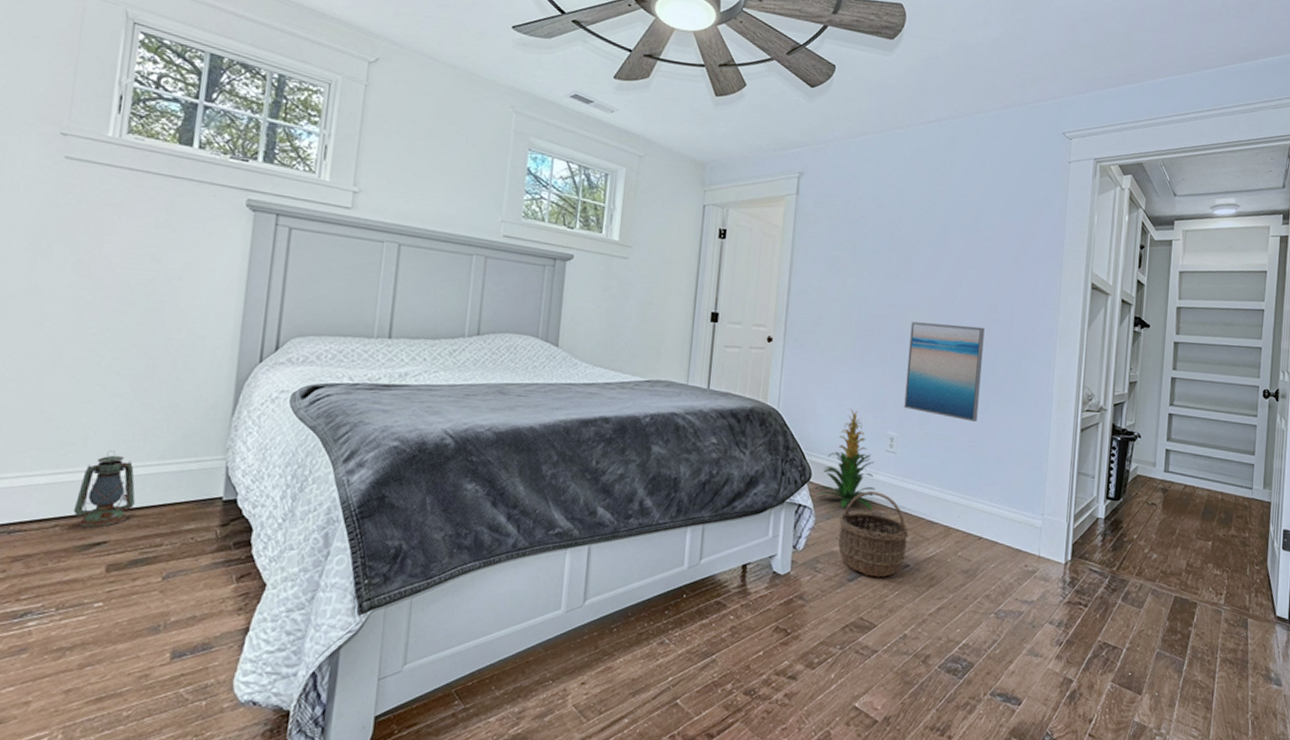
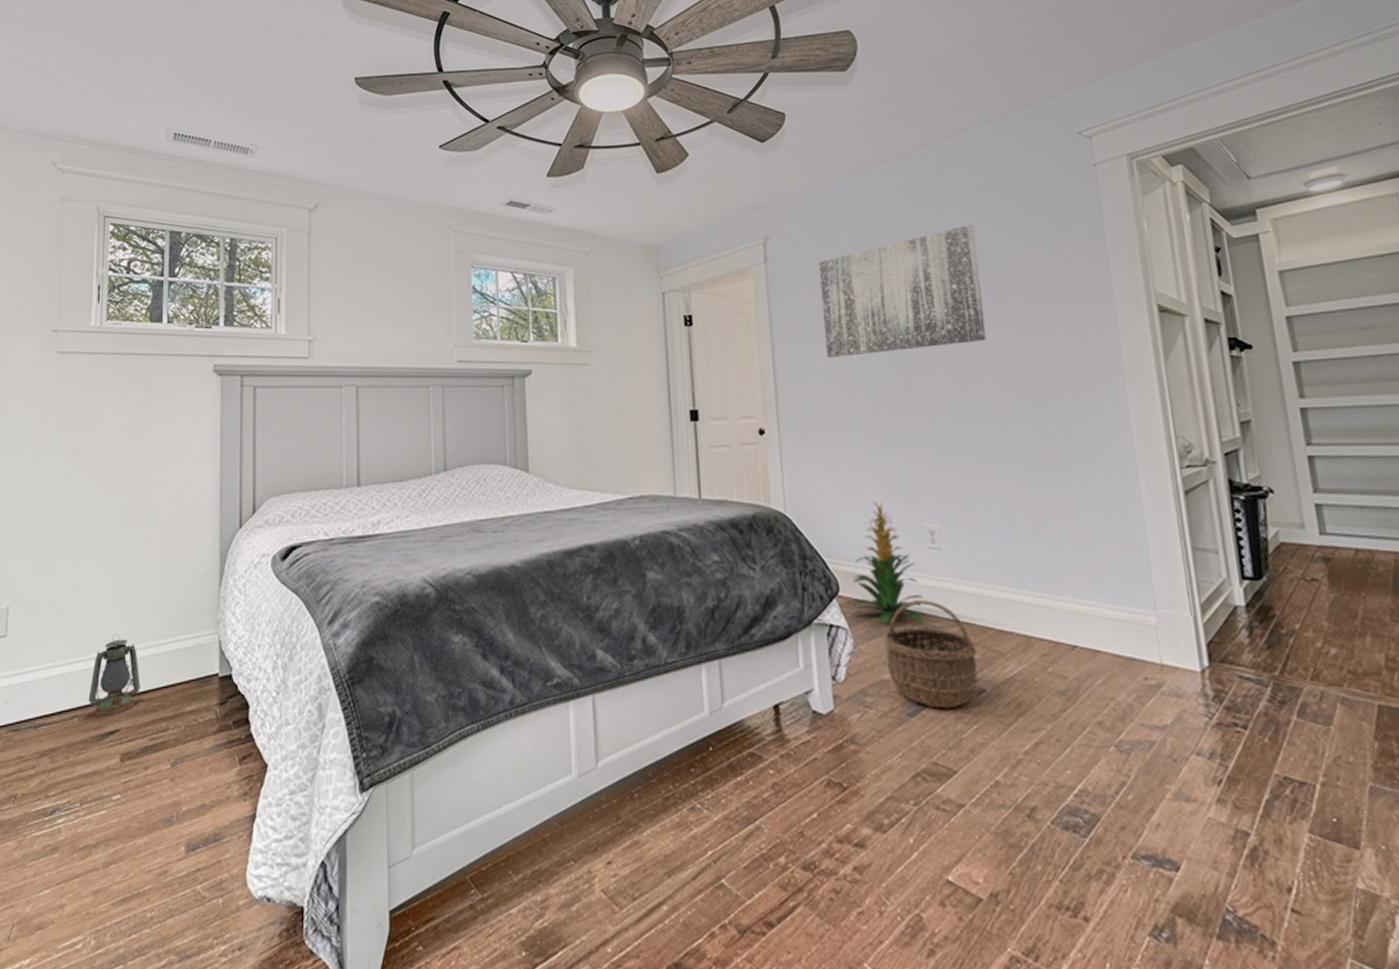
wall art: none [834,192,970,291] -> present [818,224,986,358]
wall art: present [904,321,985,423] -> none [930,380,1039,500]

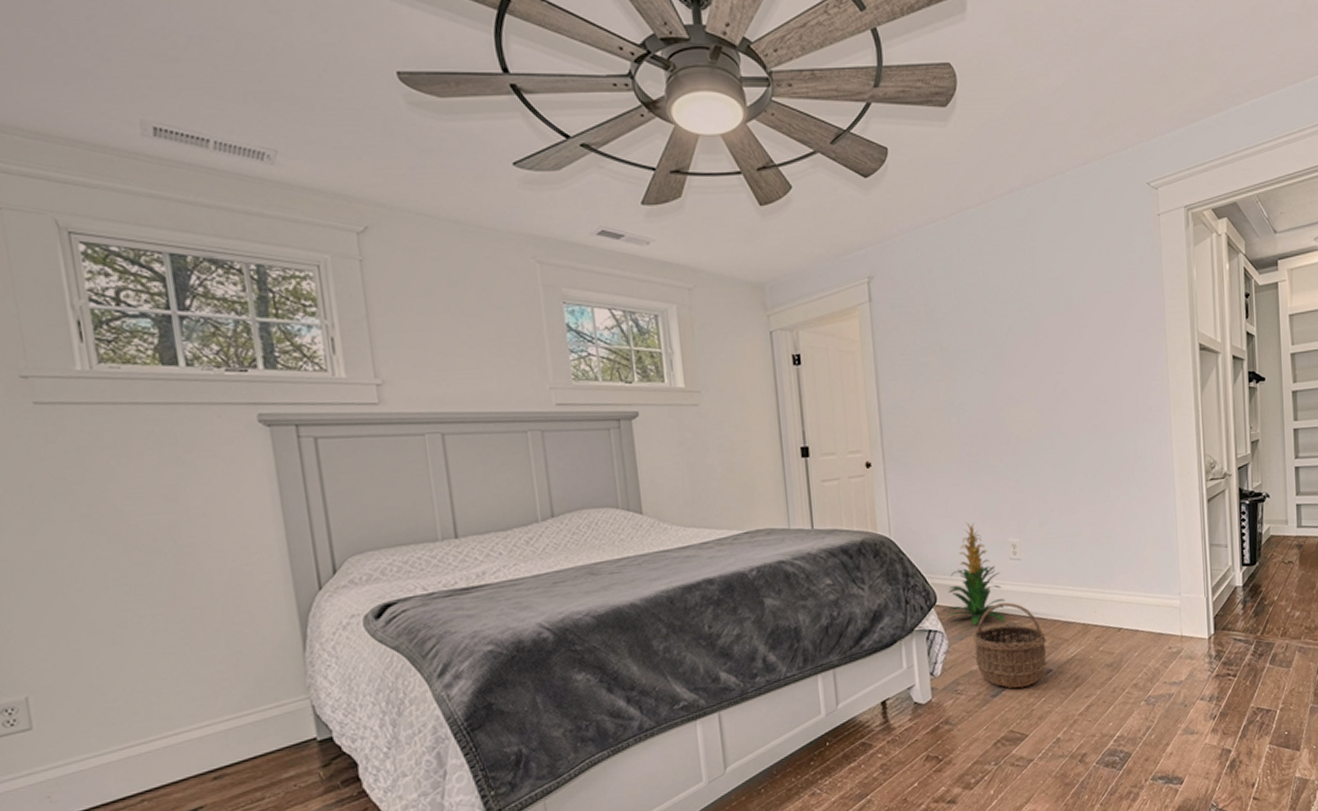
lantern: present [88,634,141,718] -> none [157,712,223,797]
wall art: present [818,224,986,358] -> none [919,268,1064,394]

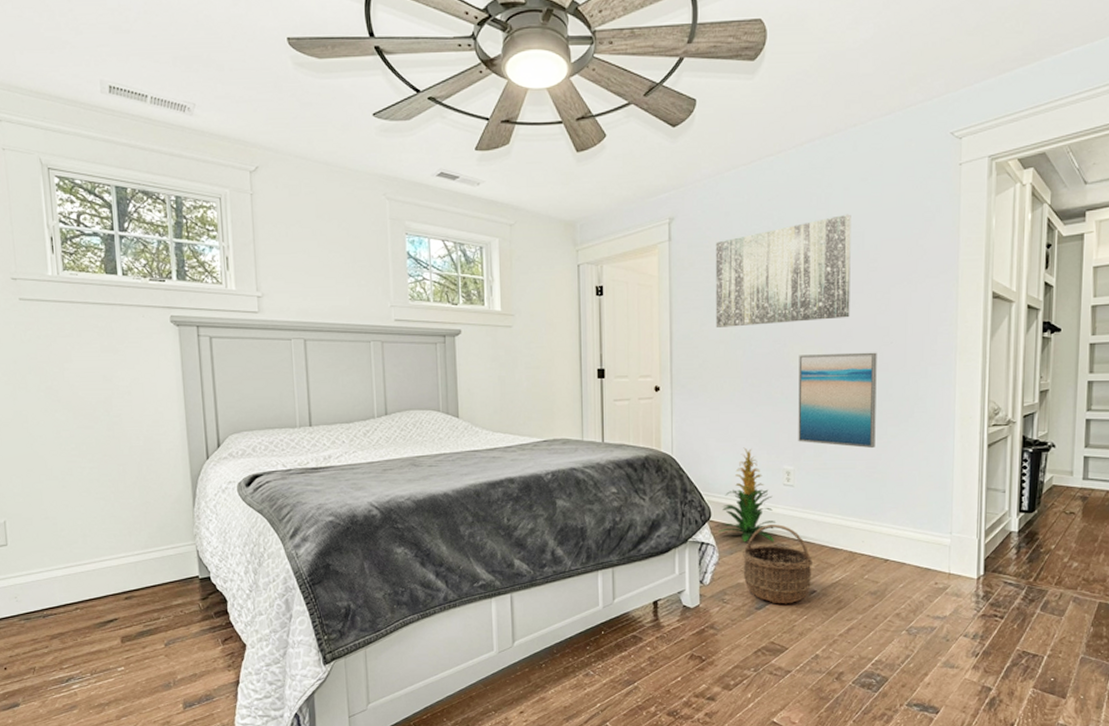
wall art: none [919,268,1064,394] -> present [715,214,851,327]
wall art: none [1015,411,1100,513] -> present [798,352,877,449]

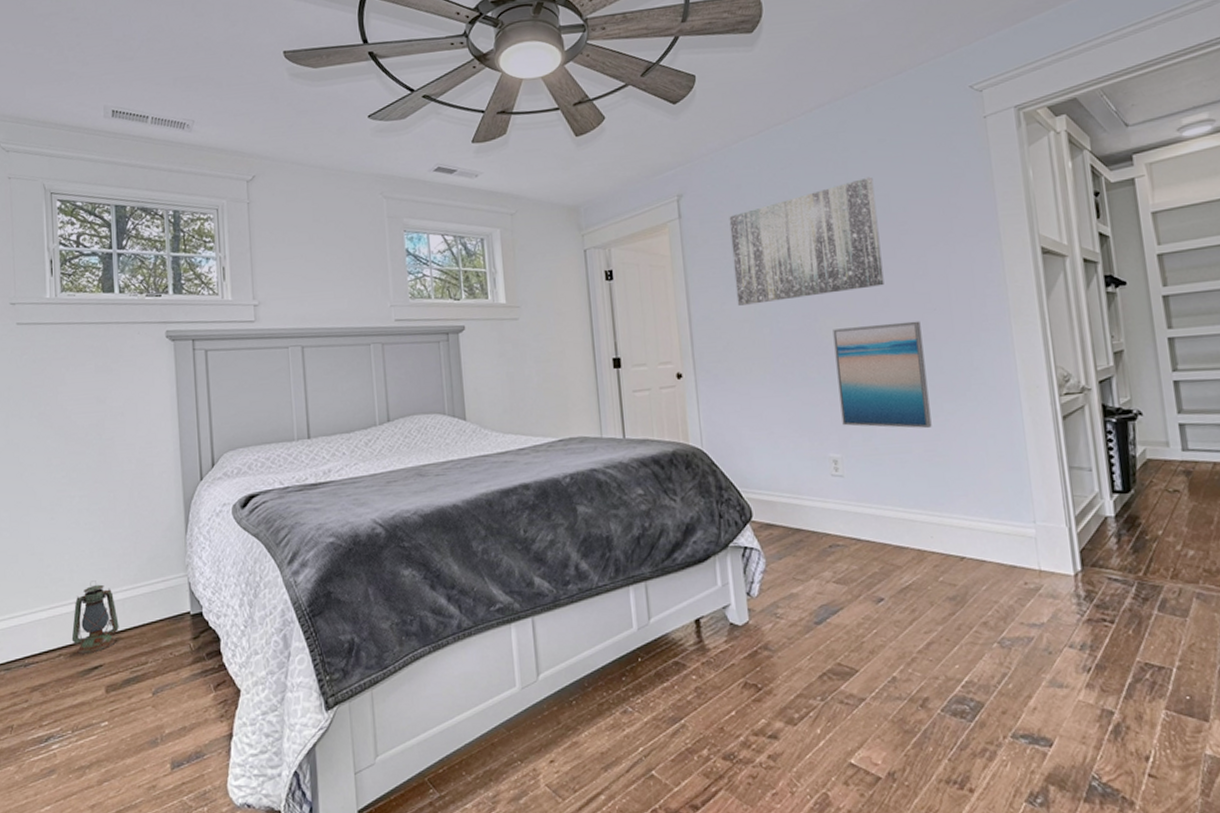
lantern: none [87,544,132,609] -> present [71,580,119,655]
indoor plant: present [717,447,777,543] -> none [761,435,828,545]
wicker basket: present [743,524,814,604] -> none [793,521,877,617]

